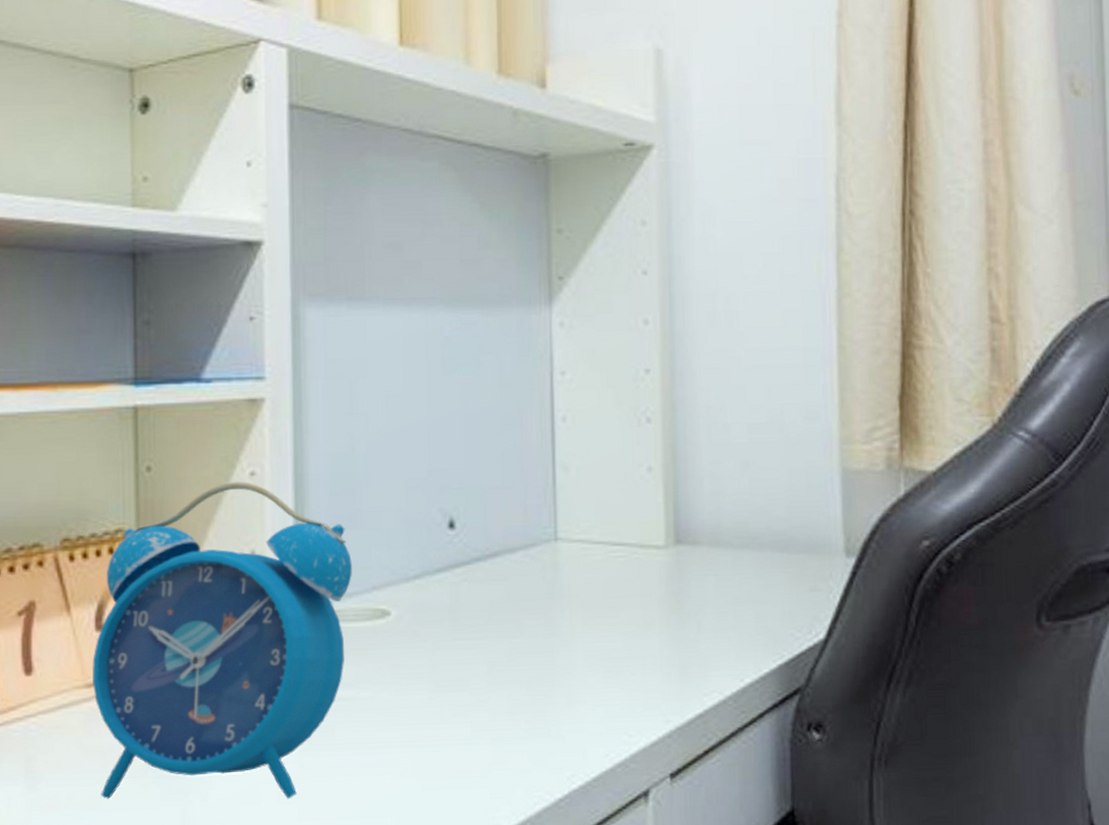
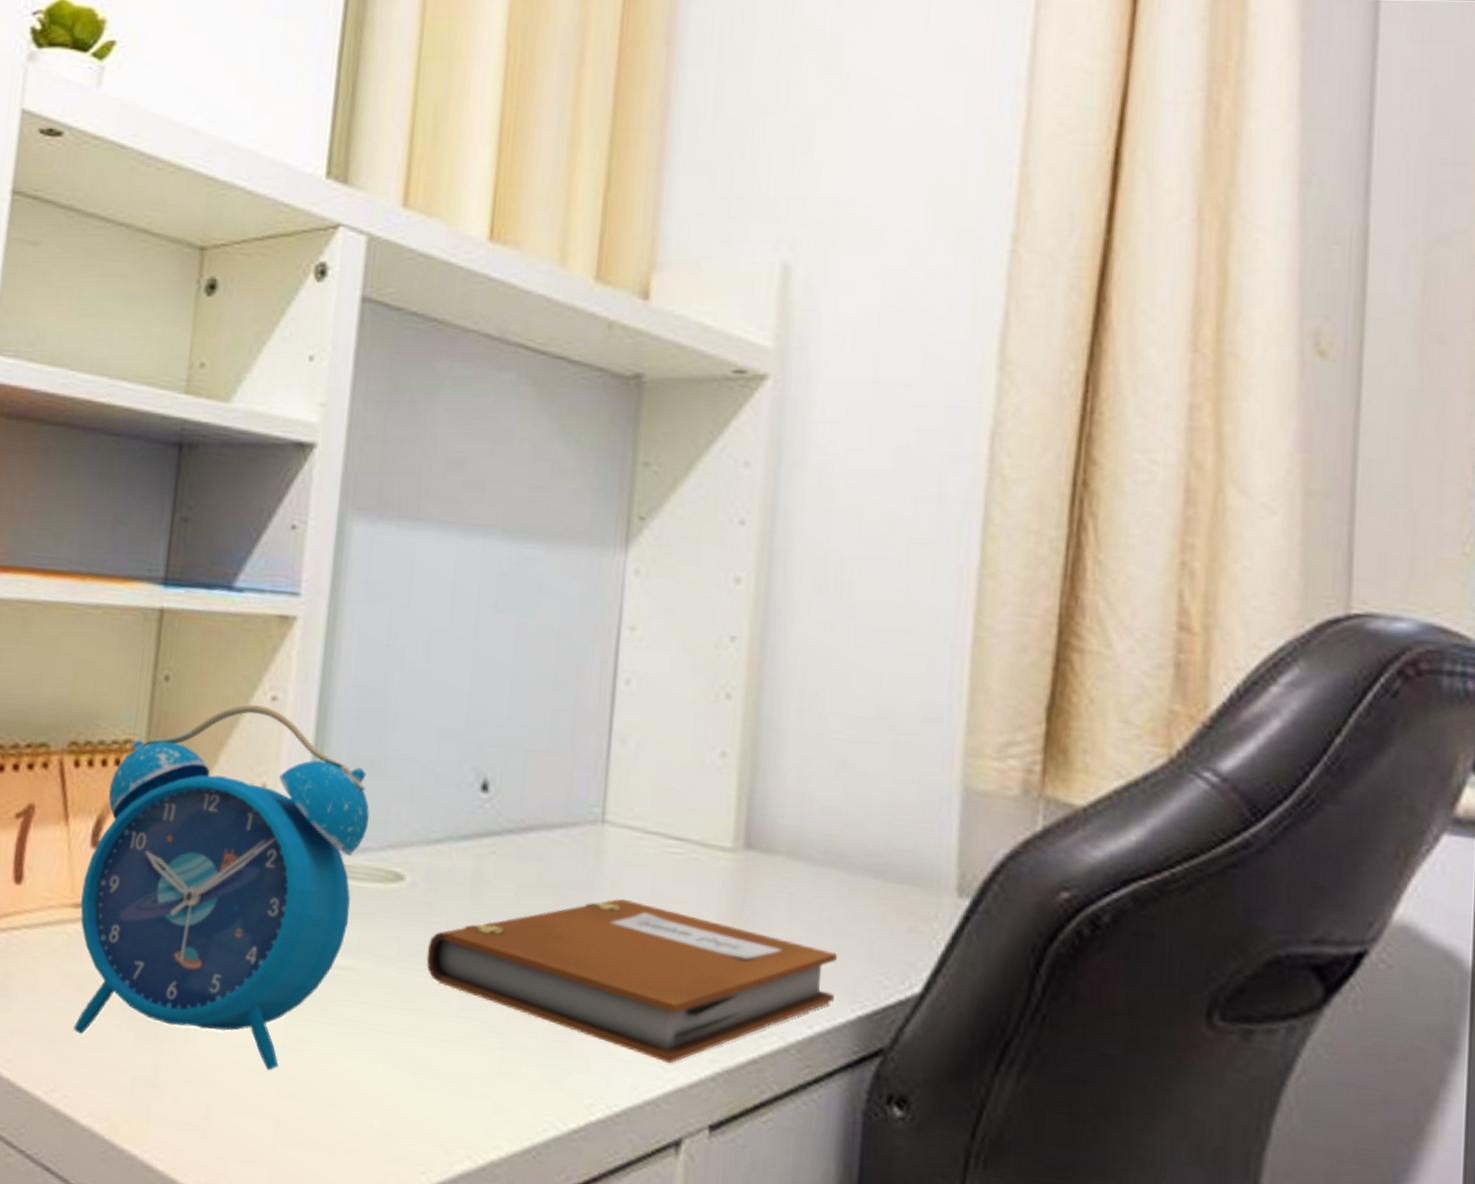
notebook: none [417,601,758,730] -> present [426,898,837,1064]

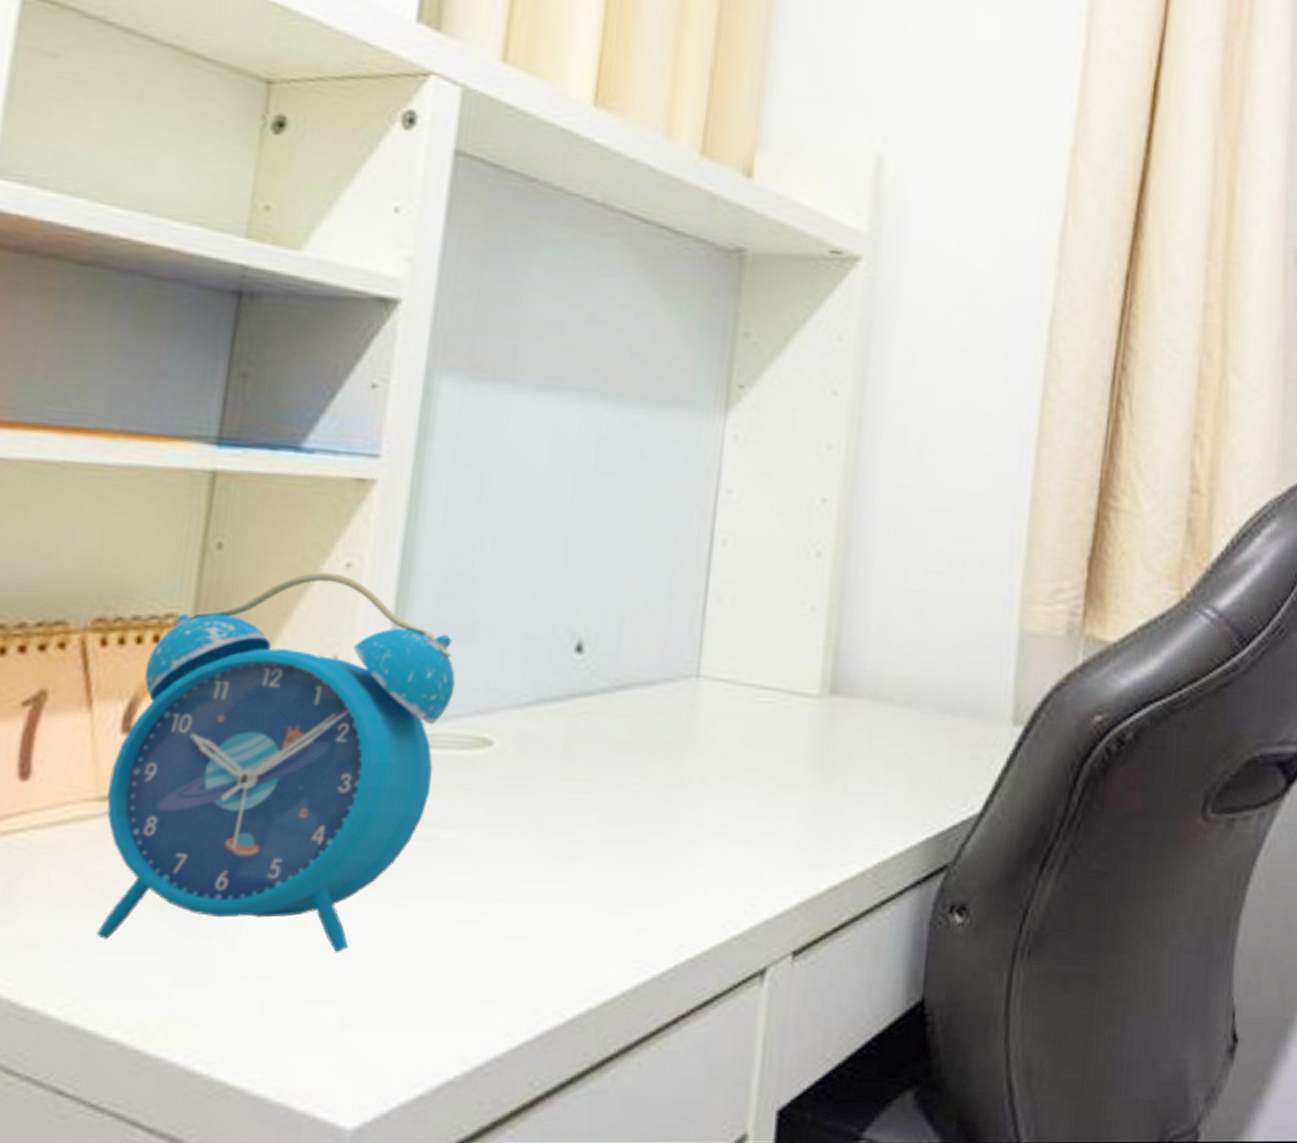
notebook: present [426,898,837,1064] -> none [514,748,910,899]

